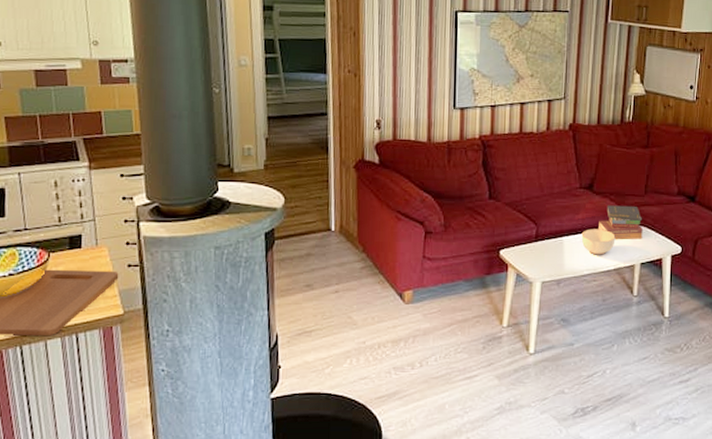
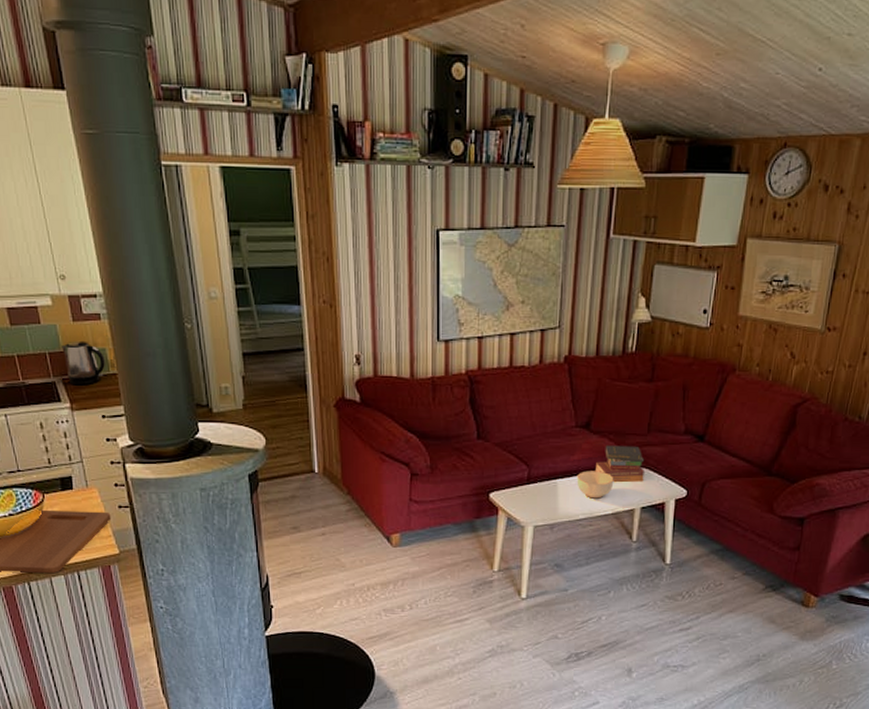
kettle: none [86,102,129,145] -> present [61,340,105,386]

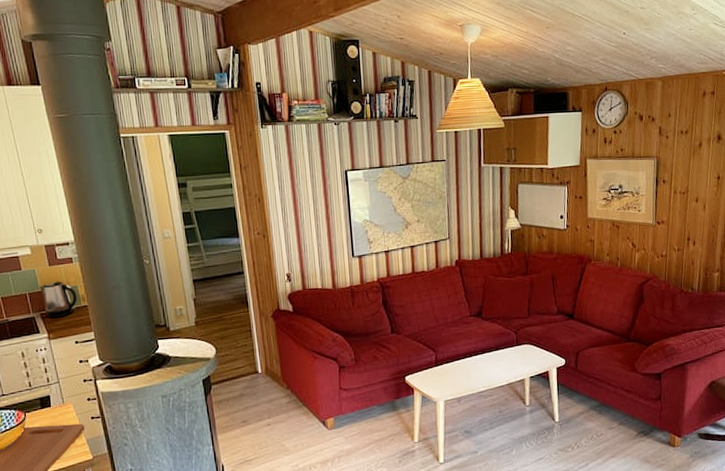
bowl: present [577,471,614,499] -> none [475,350,506,374]
books: present [594,445,645,482] -> none [489,327,529,358]

